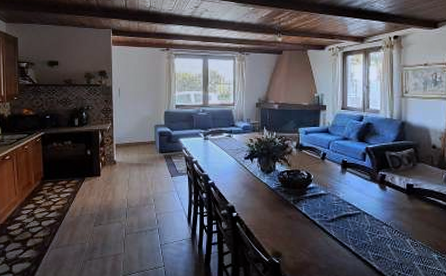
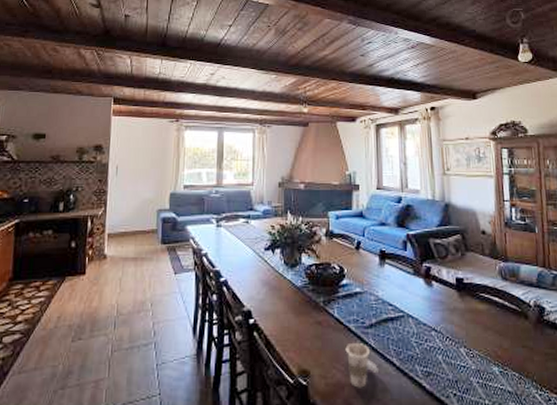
cup: none [311,232,337,267] -> present [345,342,378,388]

